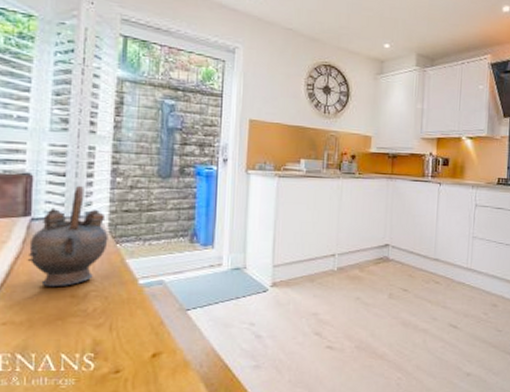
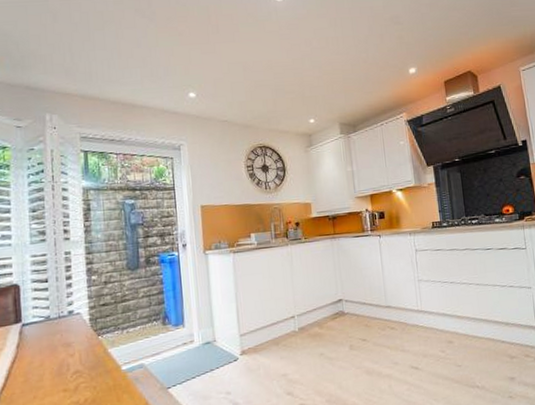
teapot: present [27,185,108,287] -> none [22,287,91,385]

